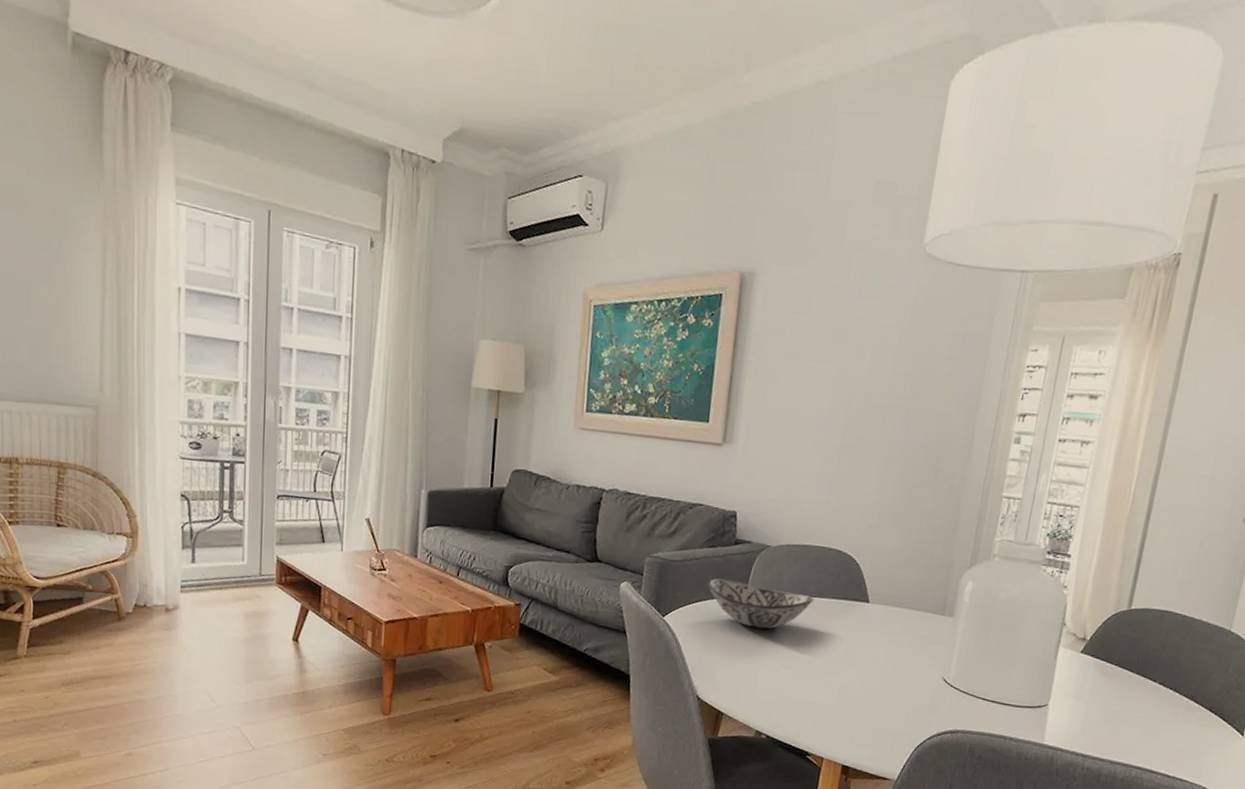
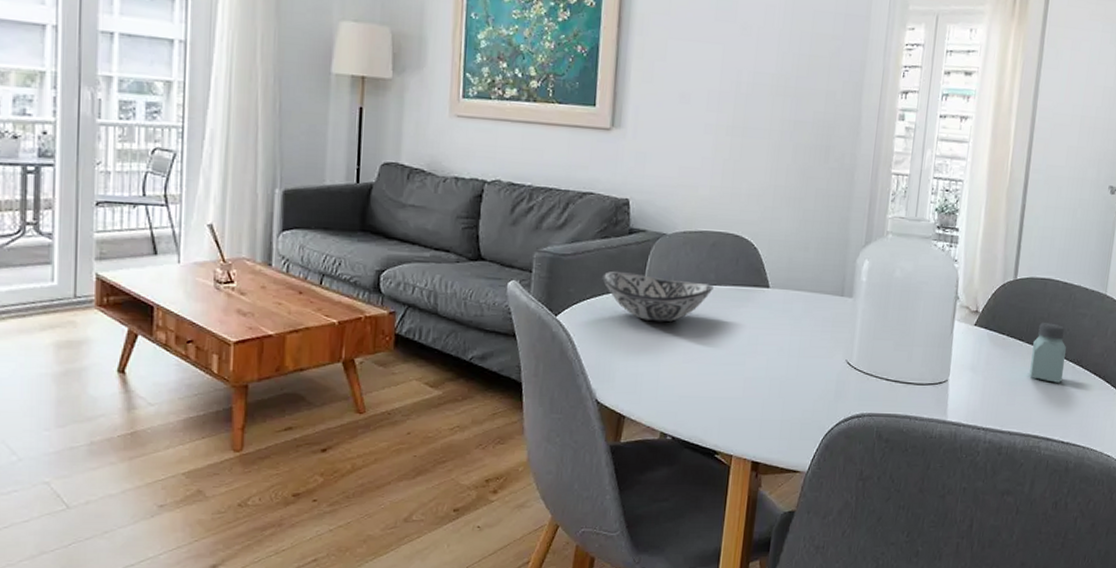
saltshaker: none [1137,655,1181,717] -> present [1029,323,1066,383]

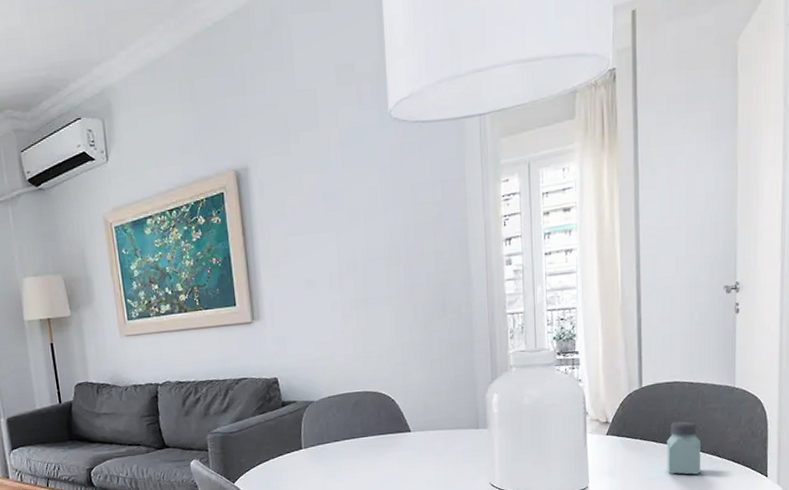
decorative bowl: present [602,270,714,323] -> none [266,437,362,476]

